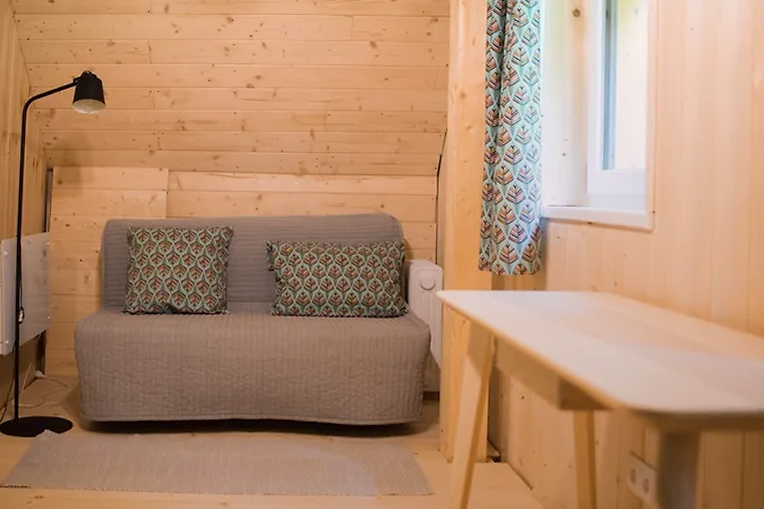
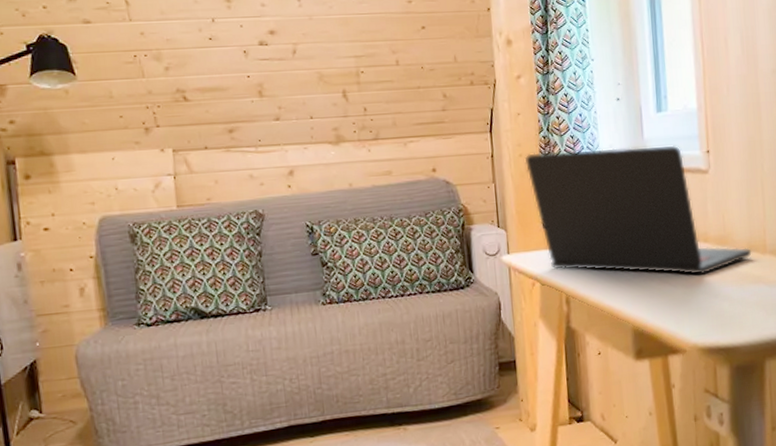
laptop: none [467,198,694,334] -> present [524,145,752,275]

